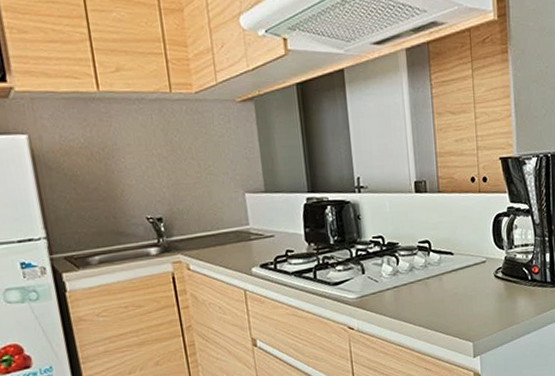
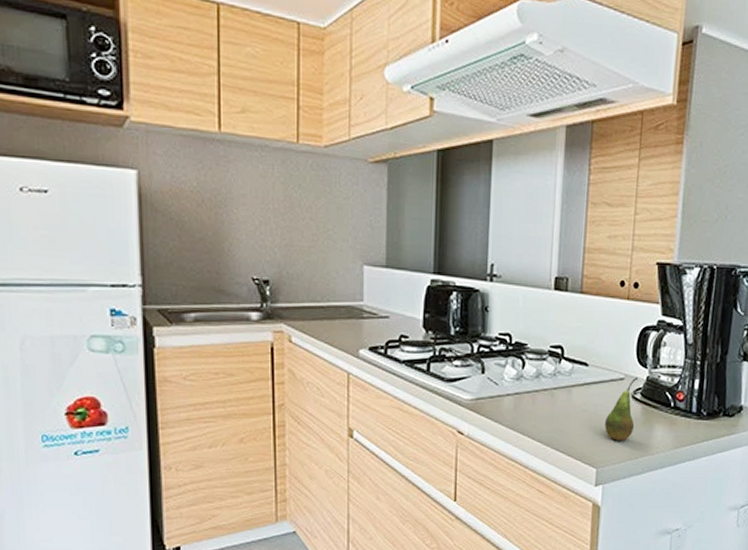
fruit: none [475,258,500,316] -> present [605,377,639,441]

